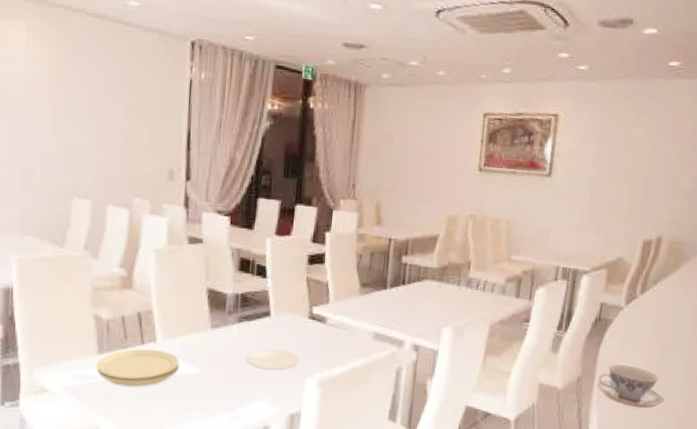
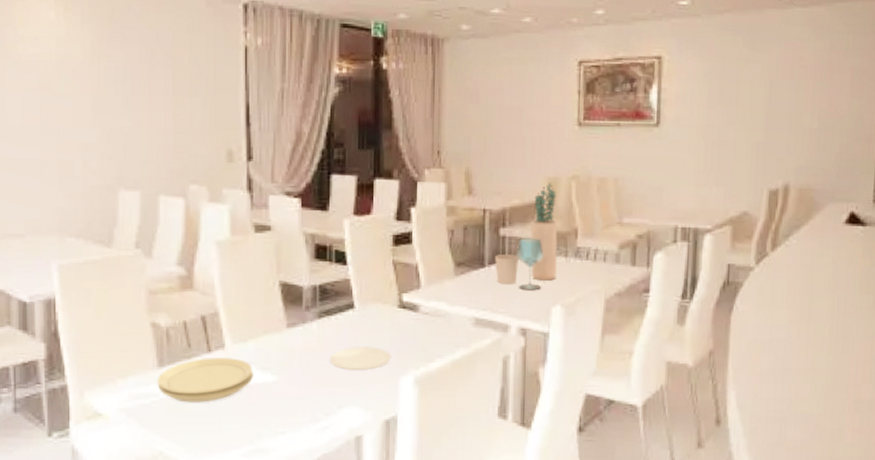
dixie cup: none [396,279,417,306] -> present [495,254,518,284]
wine glass: none [415,265,440,313] -> present [516,237,544,291]
vase: none [426,219,455,305] -> present [530,183,558,281]
teacup: present [596,363,665,408] -> none [731,331,809,381]

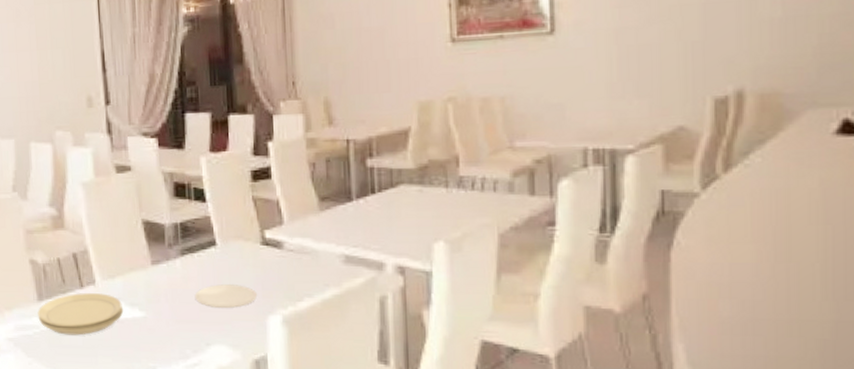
dixie cup: present [495,254,518,284] -> none [363,187,391,219]
wine glass: present [516,237,544,291] -> none [387,167,420,225]
vase: present [530,183,558,281] -> none [402,107,436,214]

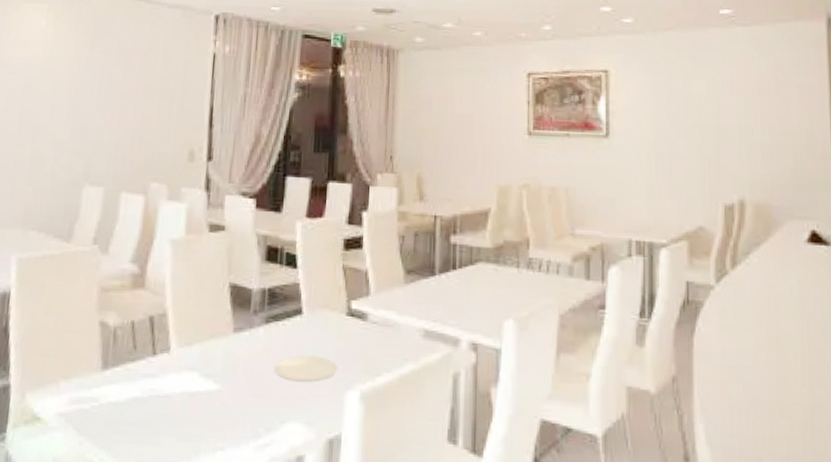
plate: present [37,293,124,336] -> none [99,361,197,411]

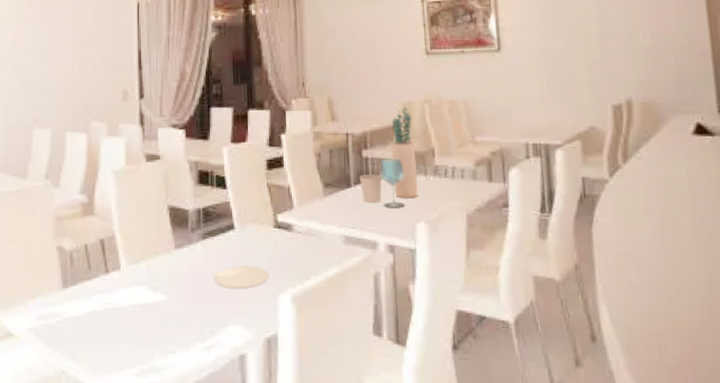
dixie cup: none [445,263,469,295] -> present [360,175,382,203]
wine glass: none [467,245,496,303] -> present [379,157,405,208]
vase: none [482,191,509,293] -> present [390,107,418,199]

